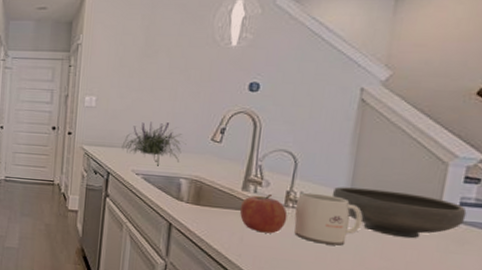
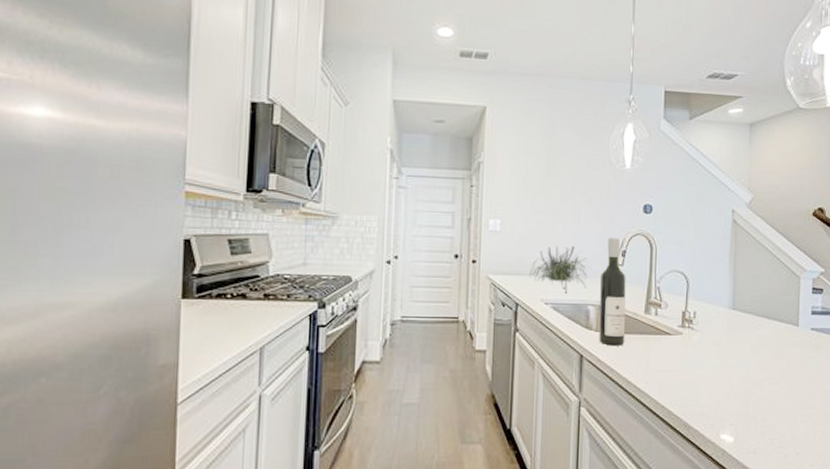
bottle: none [189,115,224,219] -> present [599,238,626,346]
fruit: present [239,195,288,234] -> none [644,316,685,356]
mug: present [294,192,363,246] -> none [691,311,744,362]
bowl: present [331,187,467,239] -> none [718,304,817,349]

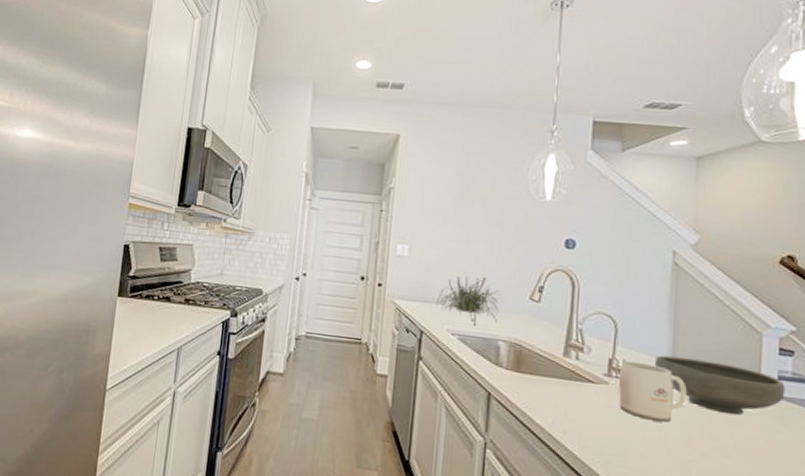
bottle: present [599,238,626,346] -> none [509,271,543,389]
mug: none [691,311,744,362] -> present [619,360,687,423]
bowl: none [718,304,817,349] -> present [654,355,786,415]

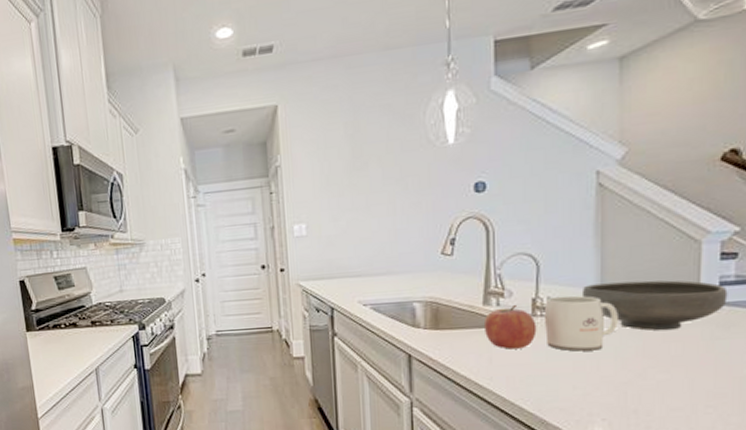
plant: present [436,276,504,326] -> none [343,241,415,293]
fruit: none [562,362,612,407] -> present [483,305,537,349]

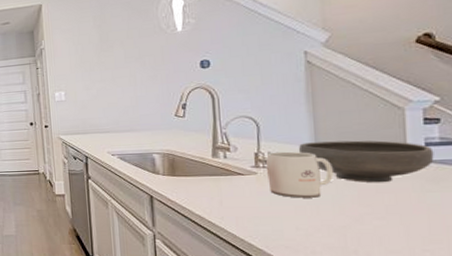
fruit: present [483,305,537,349] -> none [213,158,261,194]

